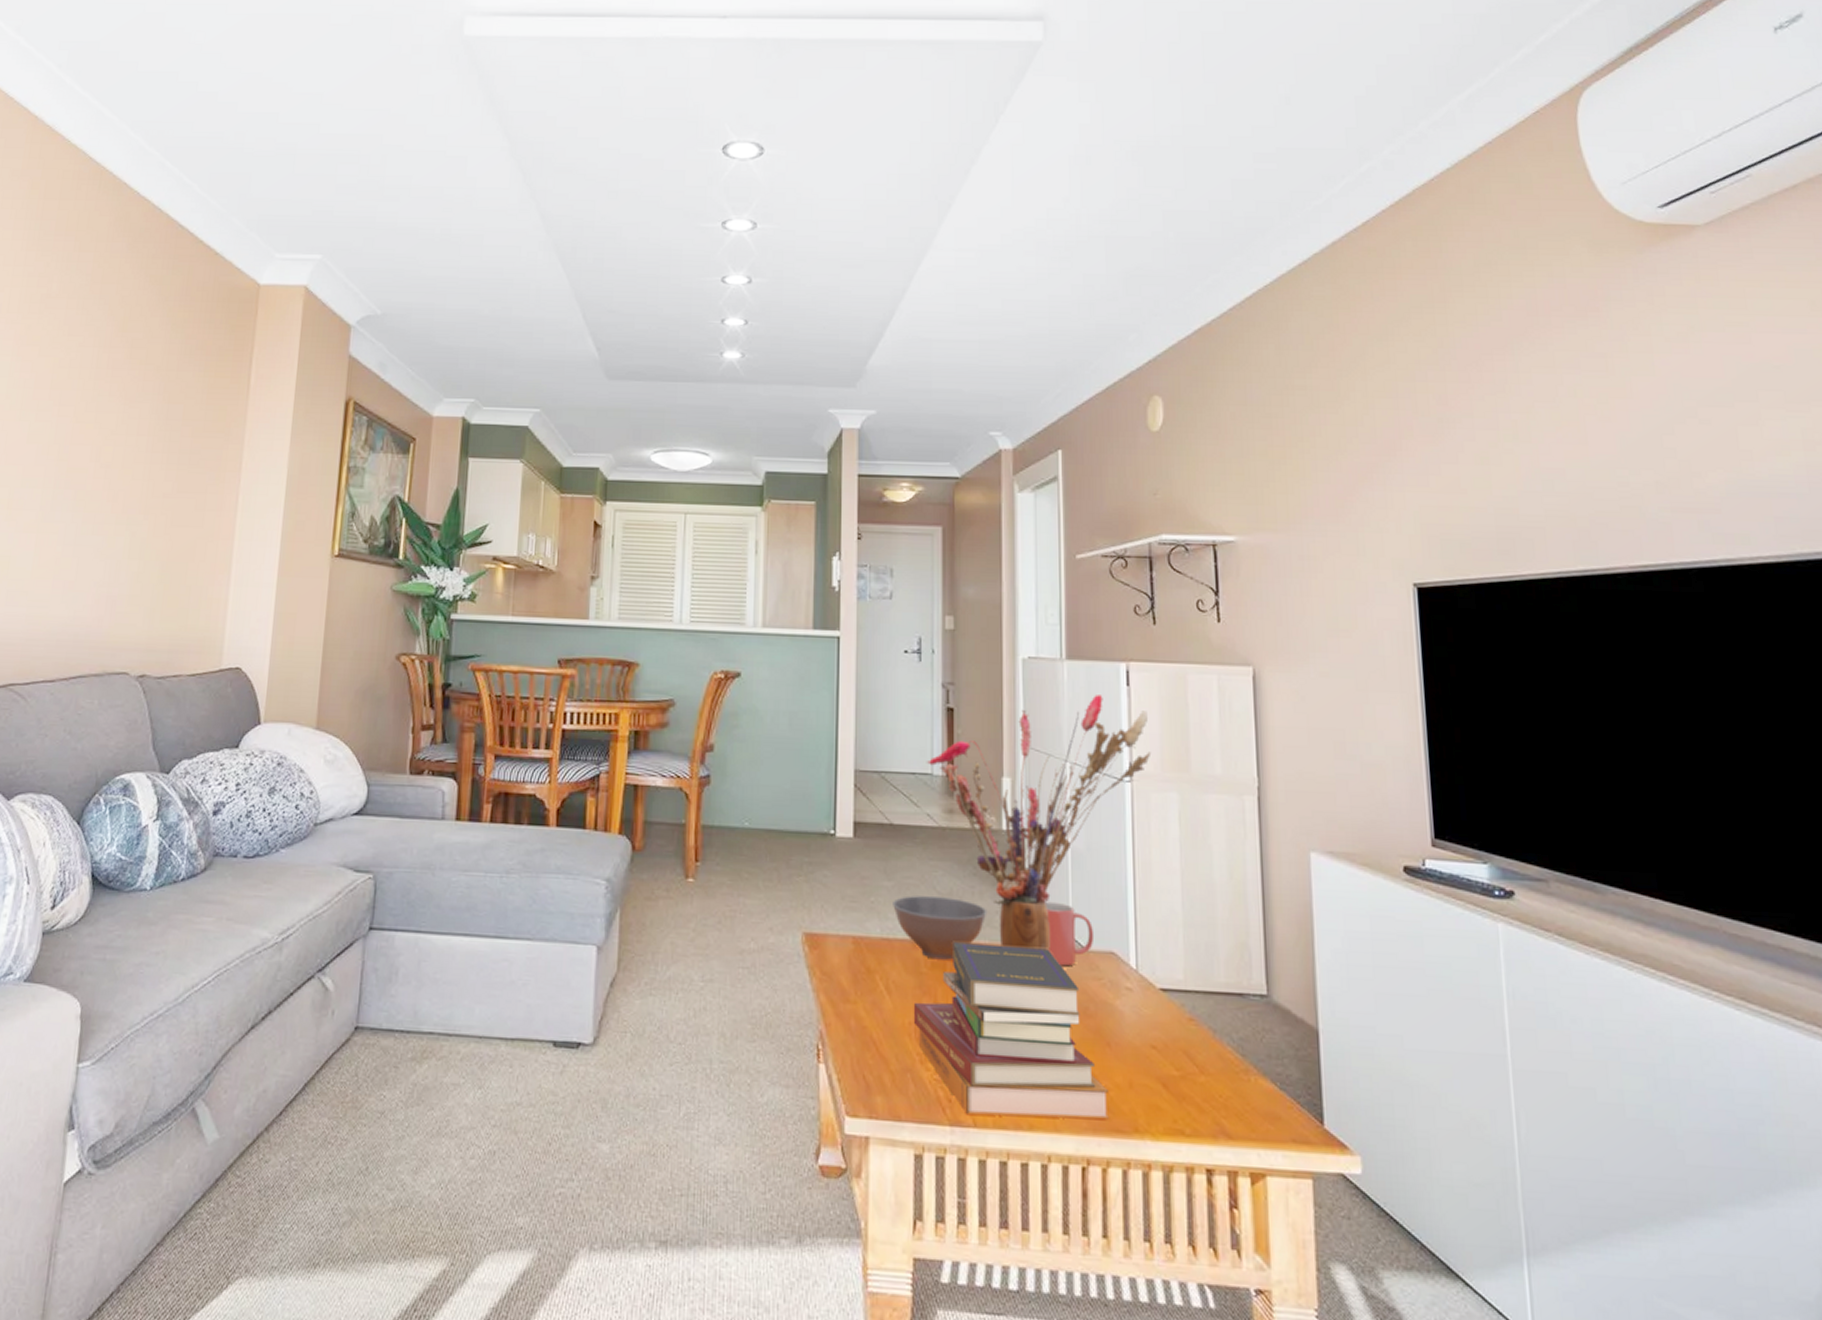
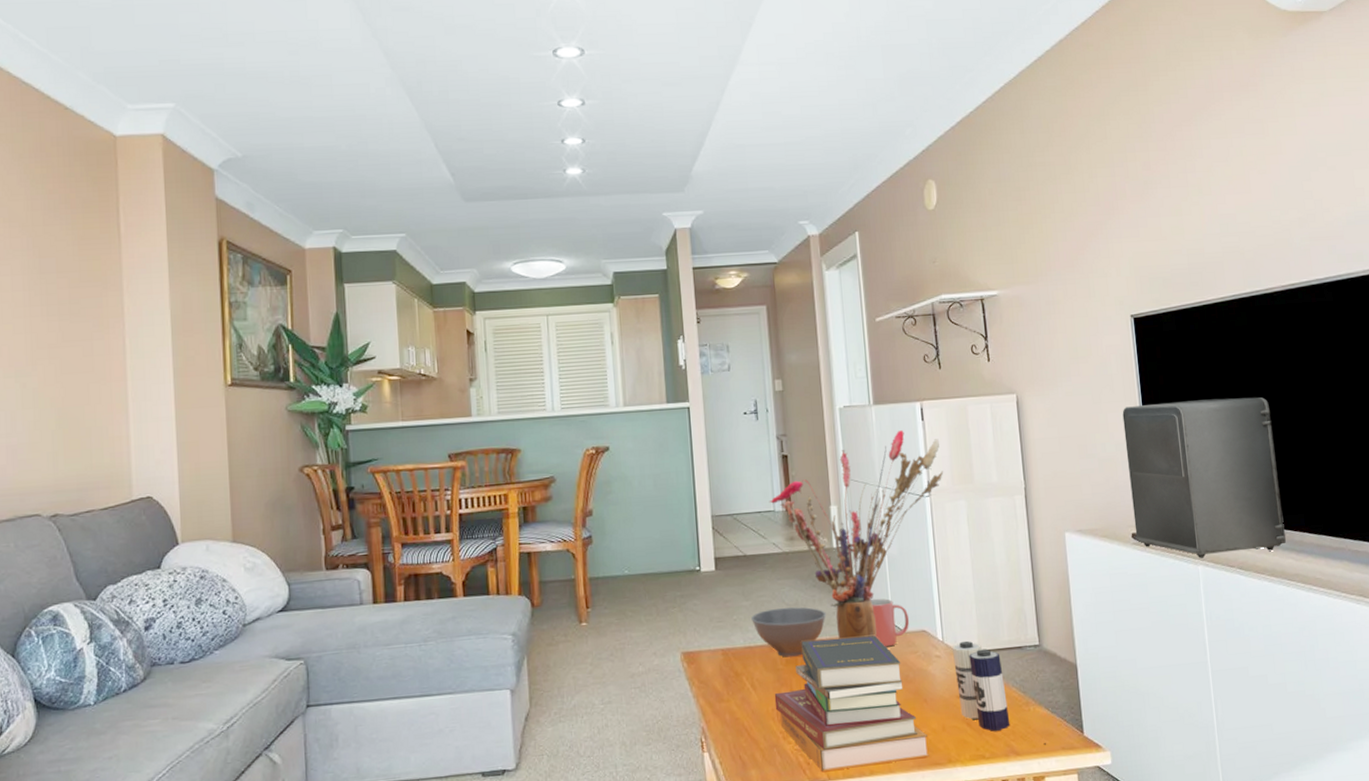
candle: none [1149,974,1272,1133] -> present [952,640,1047,746]
speaker: none [1396,700,1628,917] -> present [1122,397,1286,559]

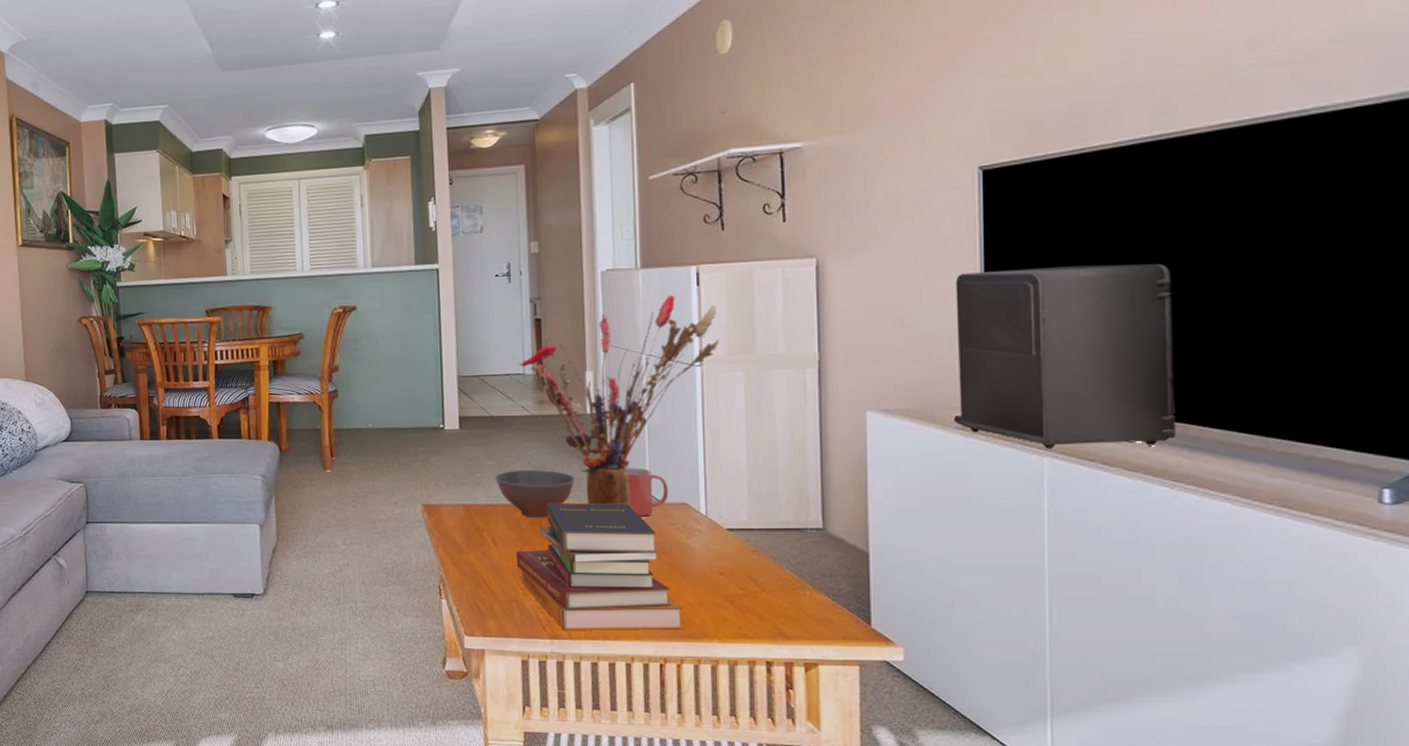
candle: present [952,640,1047,746] -> none [717,517,824,633]

